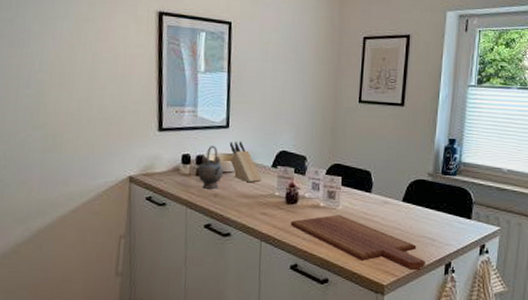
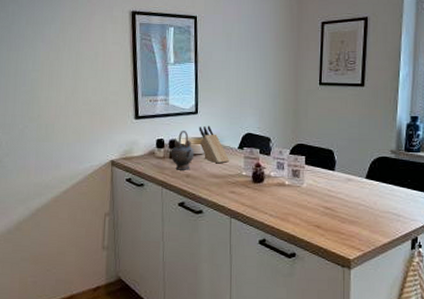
cutting board: present [290,214,425,271] -> none [258,192,391,246]

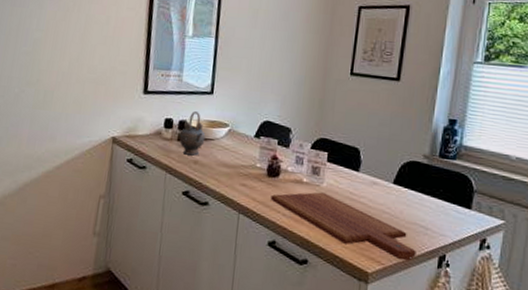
knife block: present [199,125,230,164] -> none [212,108,244,152]
cutting board: none [258,192,391,246] -> present [270,192,416,261]

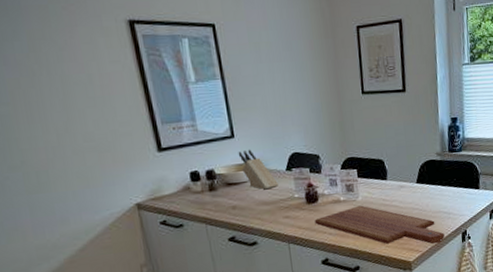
teapot: present [179,111,206,156] -> none [209,158,238,203]
knife block: none [212,108,244,152] -> present [238,149,279,190]

